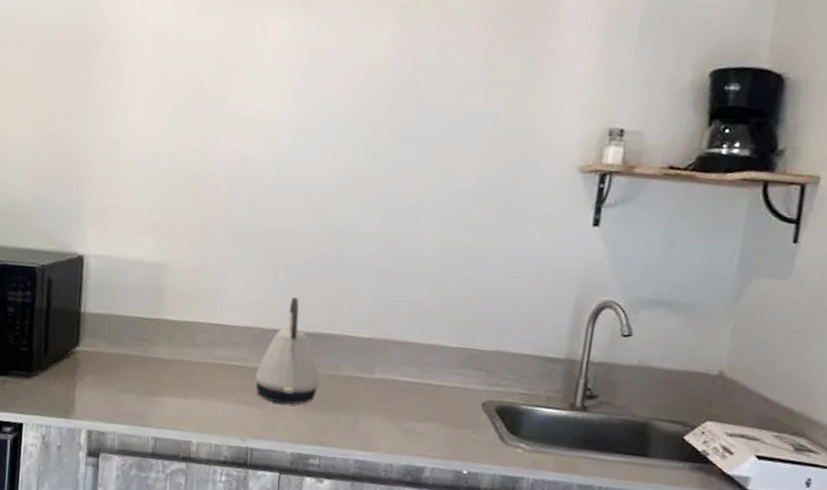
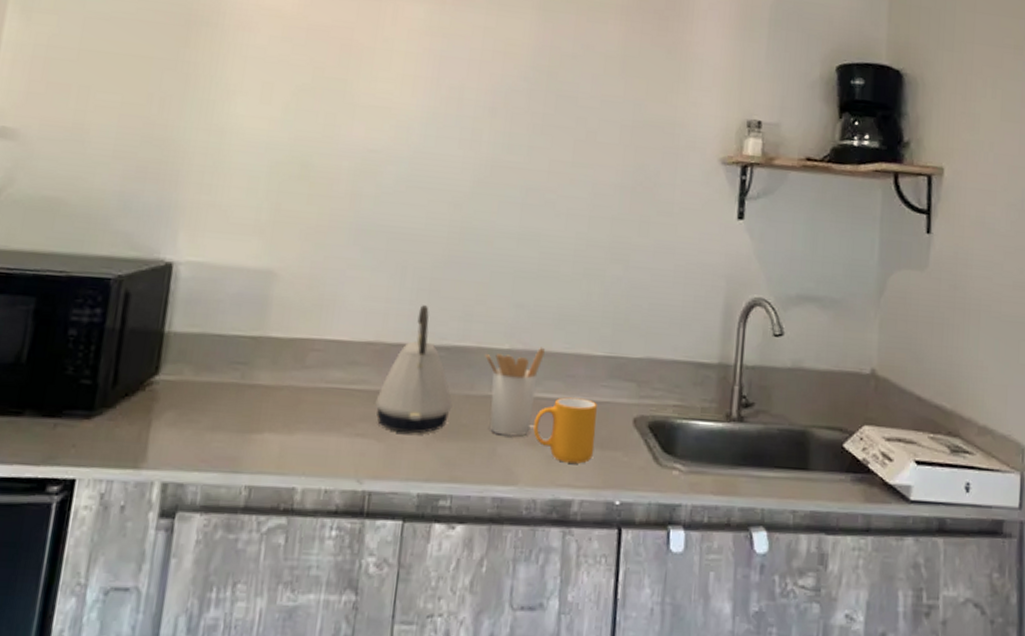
utensil holder: none [348,337,402,412] -> present [485,347,545,437]
mug: none [391,381,449,438] -> present [533,397,597,464]

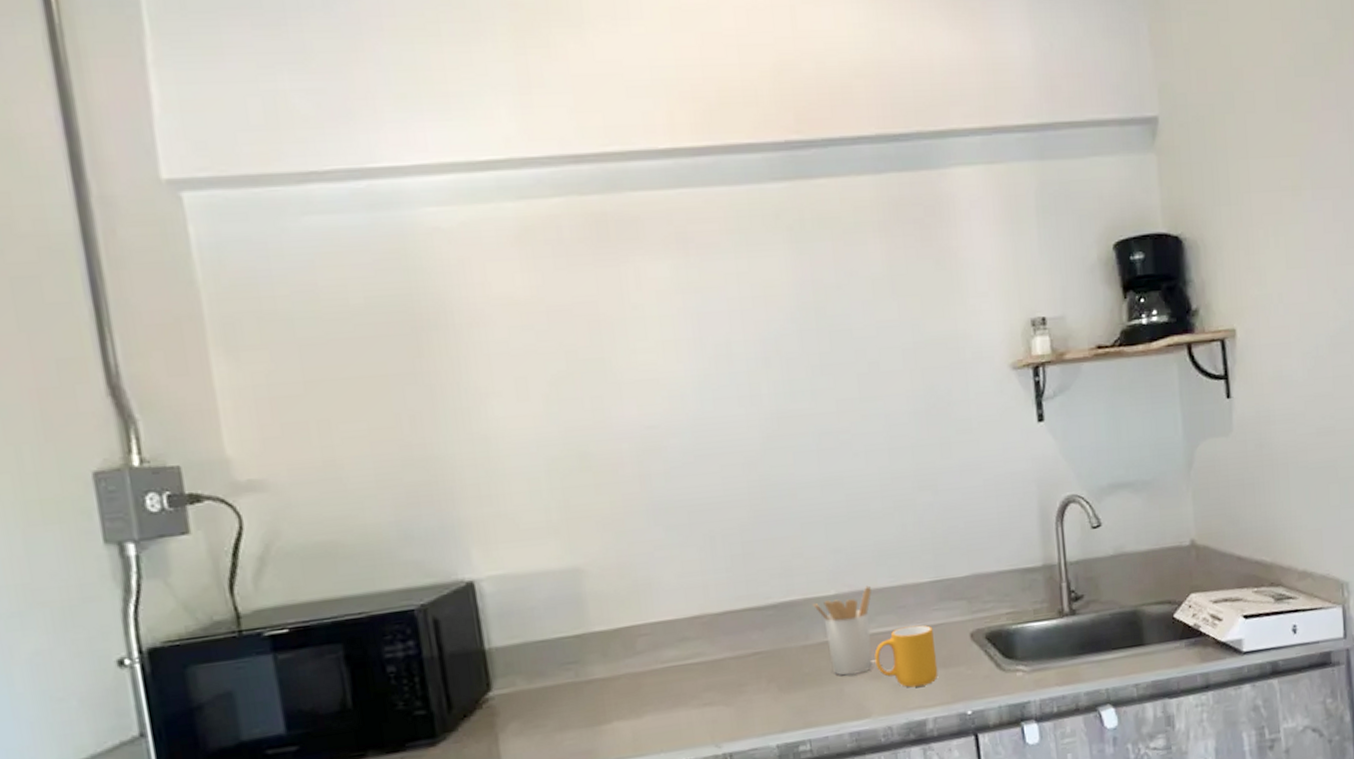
kettle: present [375,305,453,434] -> none [715,569,792,694]

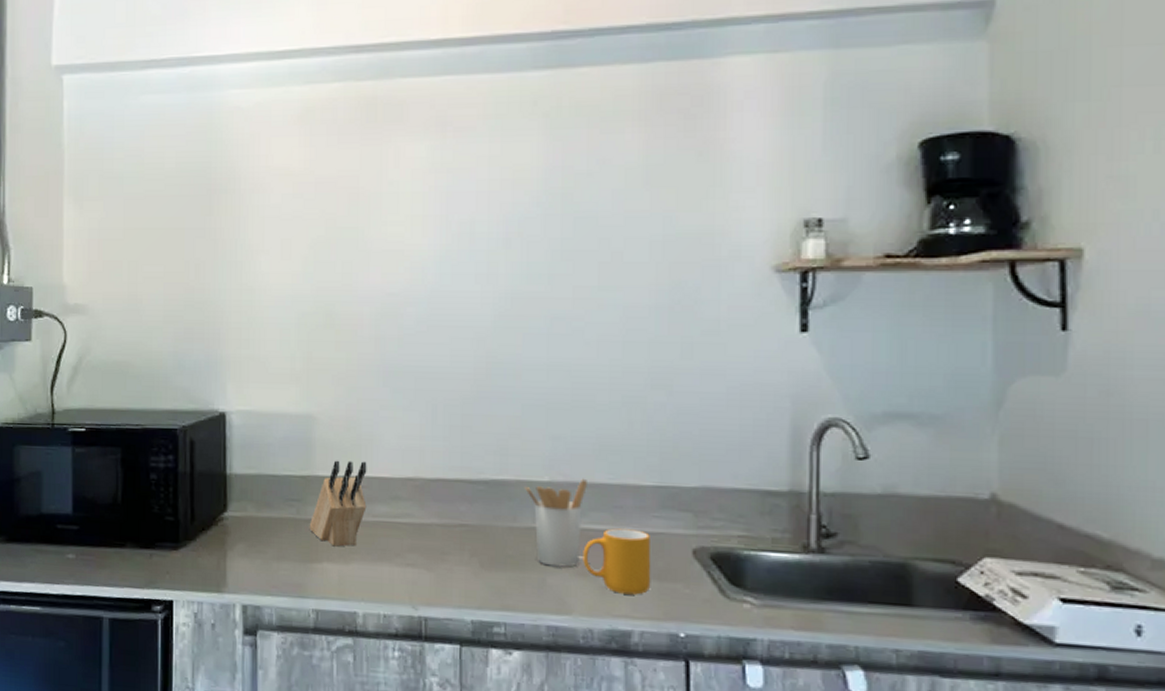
knife block: none [591,607,654,703] -> present [309,460,367,547]

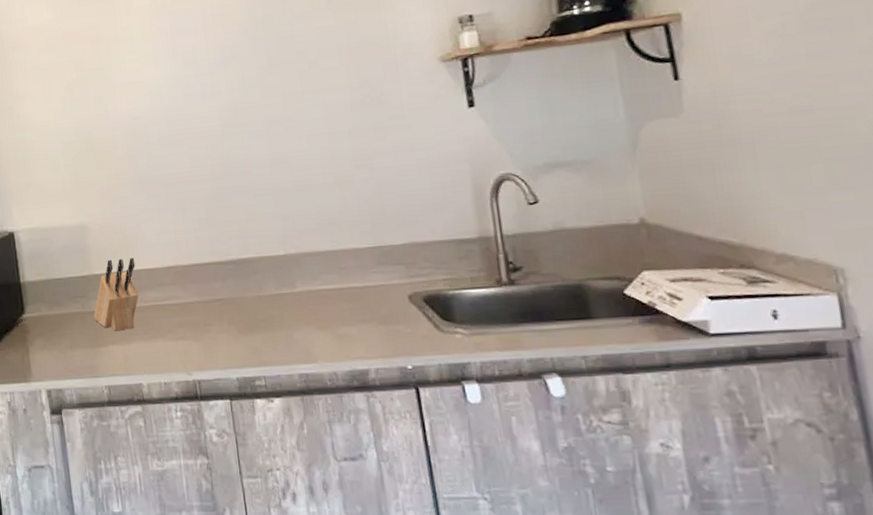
utensil holder: present [525,478,587,568] -> none [265,248,318,325]
mug: present [583,528,651,595] -> none [319,285,379,340]

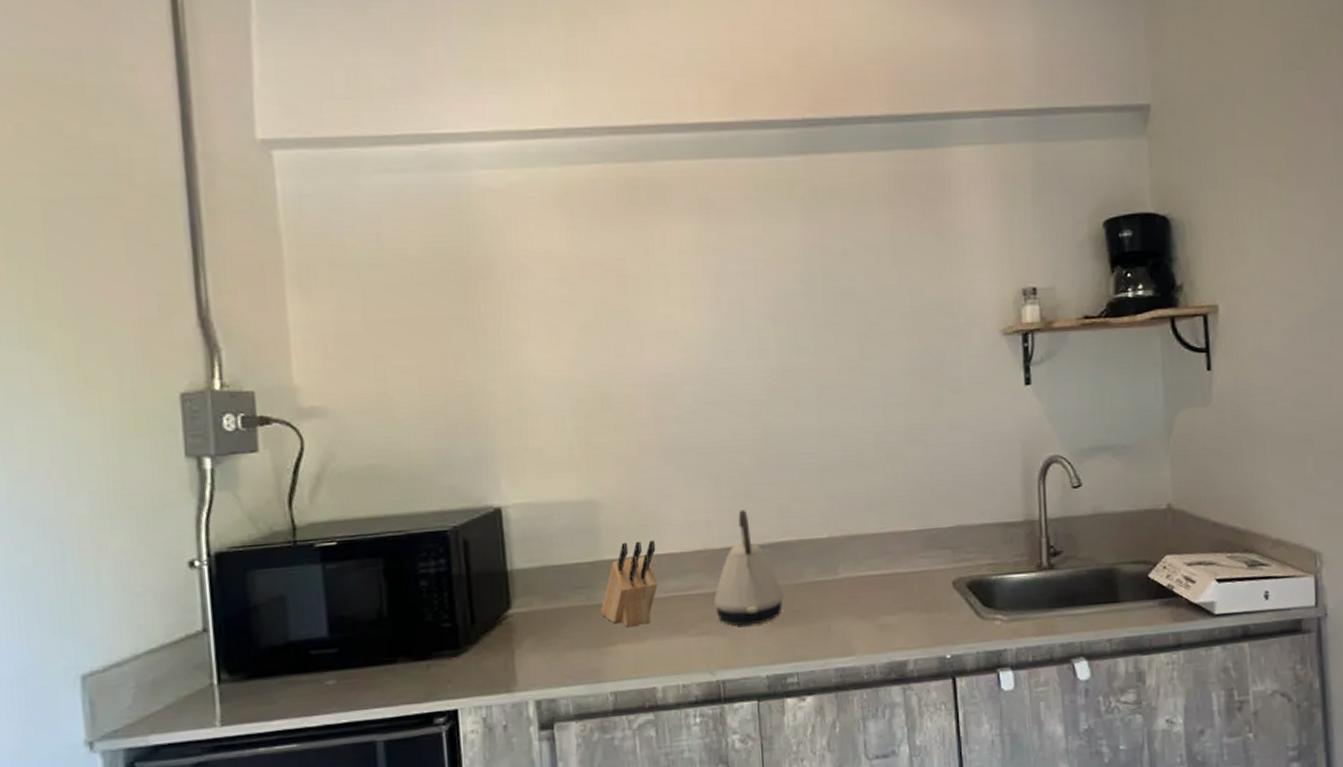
kettle: none [186,231,248,333] -> present [713,510,785,626]

